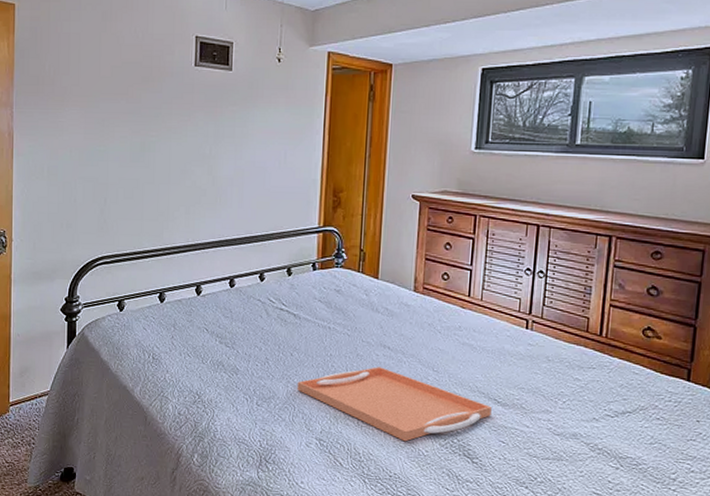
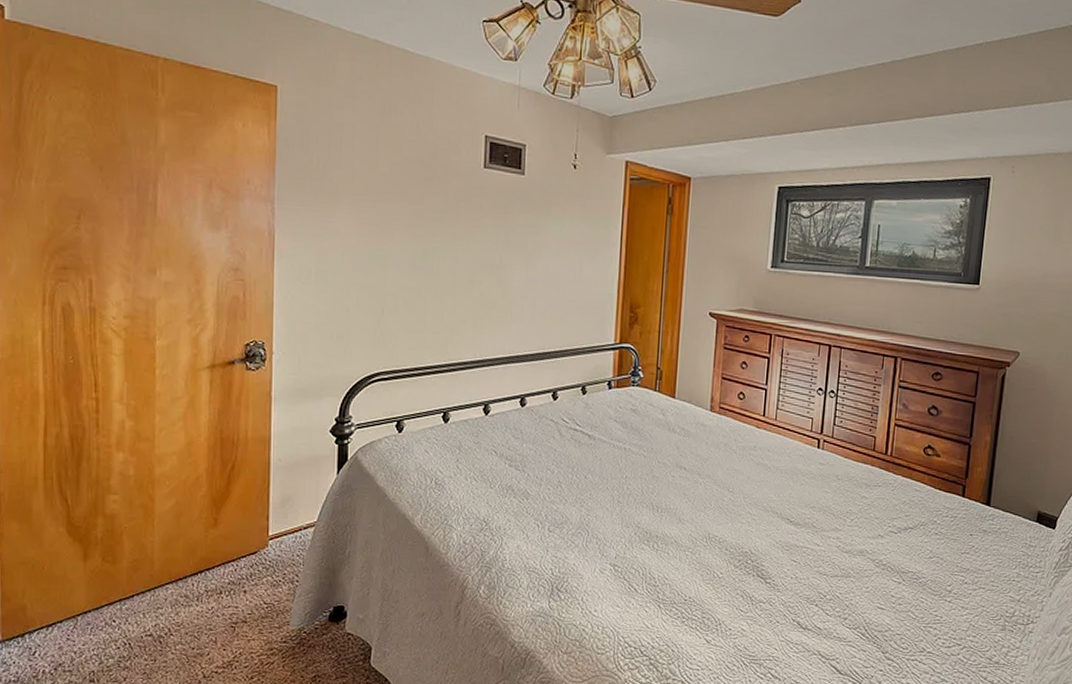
serving tray: present [297,367,492,442] -> none [591,488,784,565]

